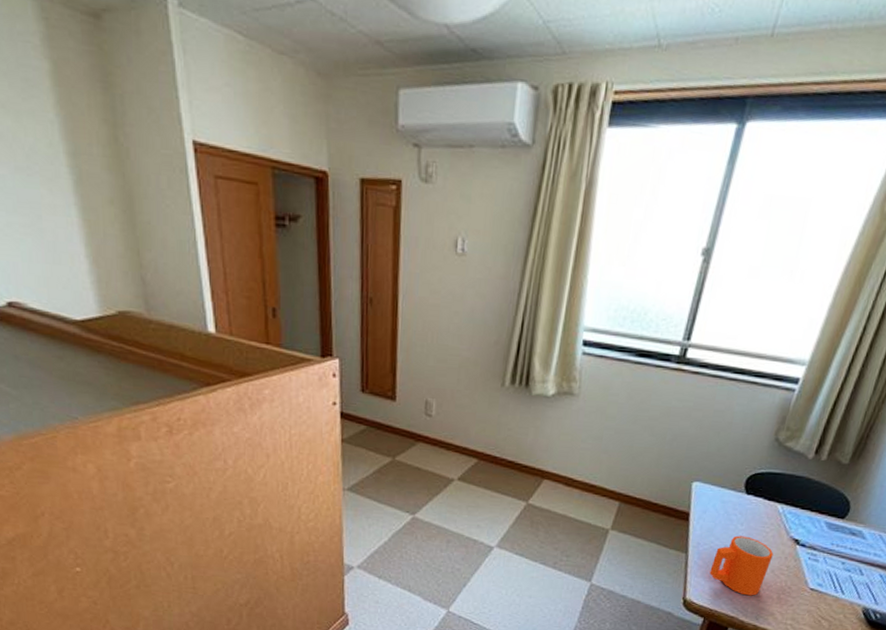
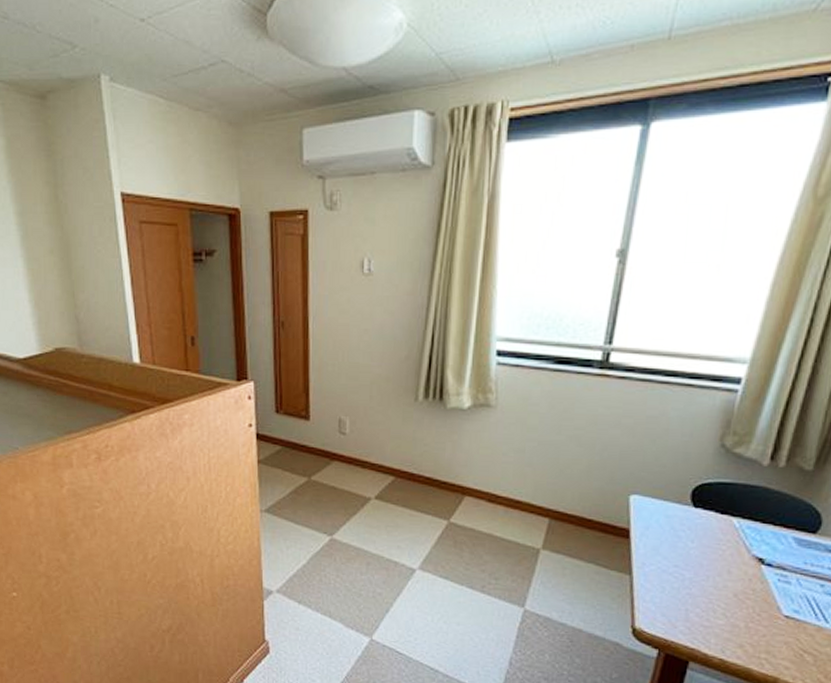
mug: present [709,535,774,596] -> none [660,554,734,625]

